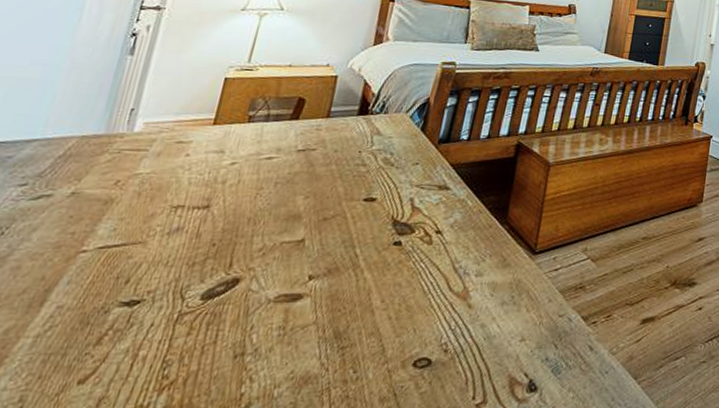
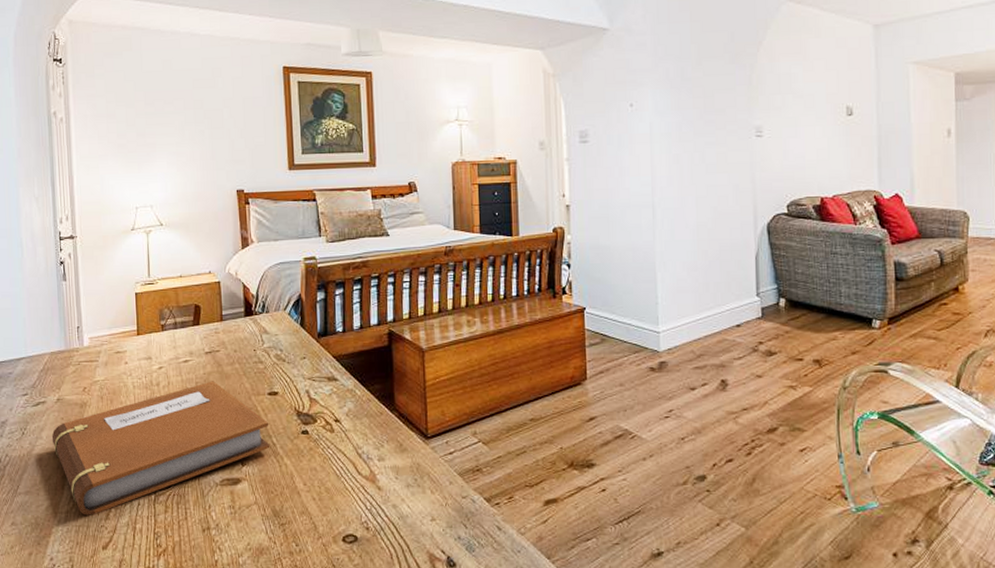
notebook: none [45,182,356,340] -> present [51,381,270,515]

